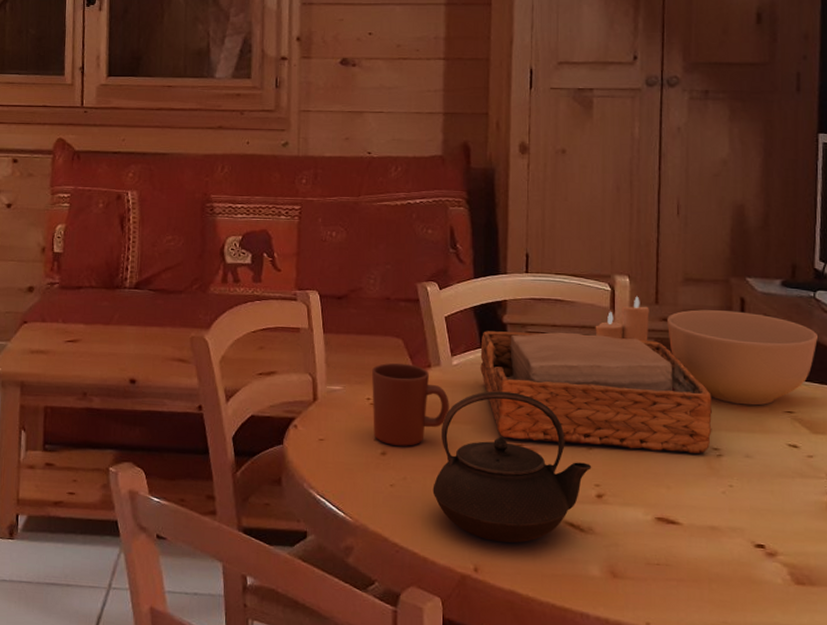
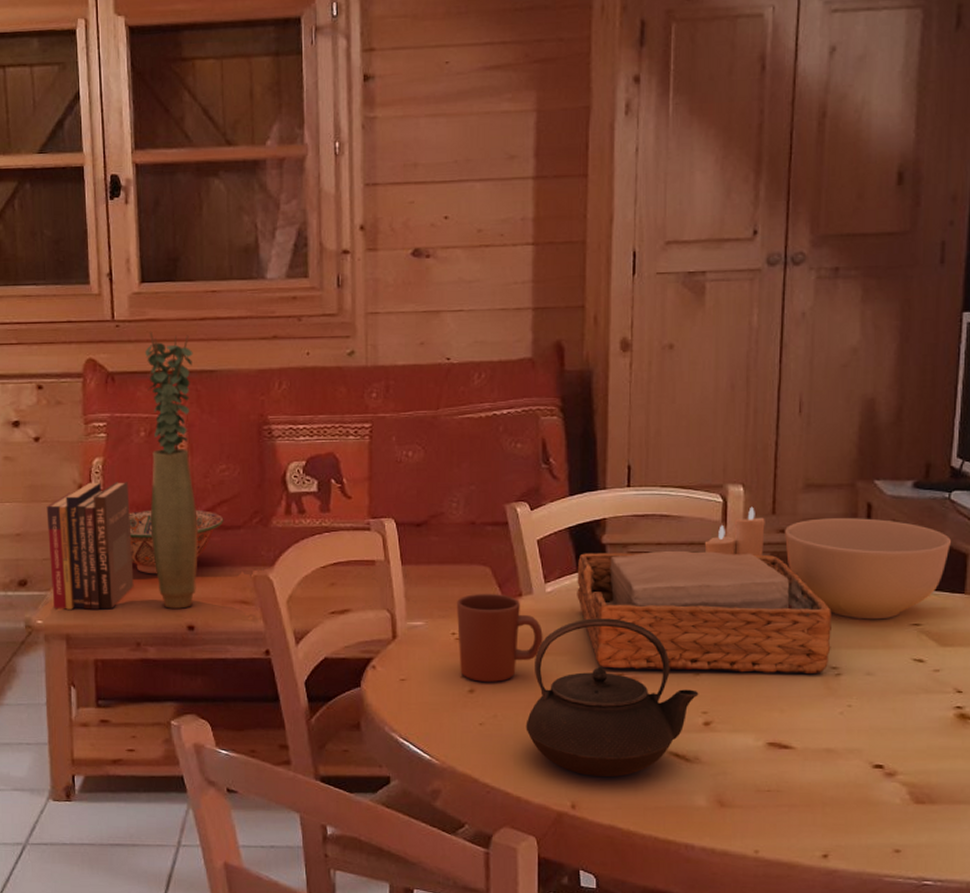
books: none [11,245,86,361] -> present [46,482,134,610]
decorative bowl: none [83,272,168,331] -> present [129,509,224,574]
vase: none [102,117,149,364] -> present [145,331,198,609]

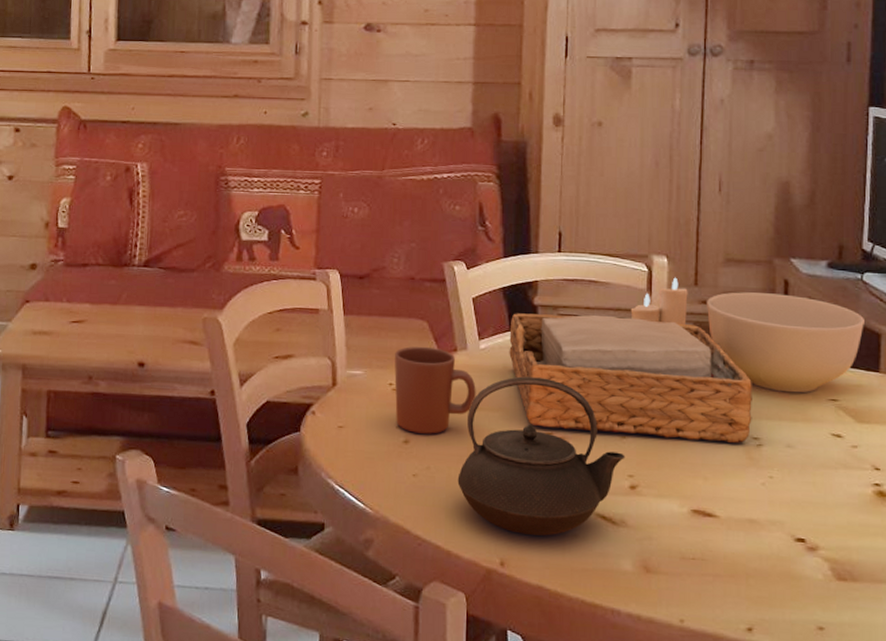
books: present [46,482,134,610] -> none [12,220,92,342]
decorative bowl: present [129,509,224,574] -> none [89,249,179,311]
vase: present [145,331,198,609] -> none [110,84,160,346]

